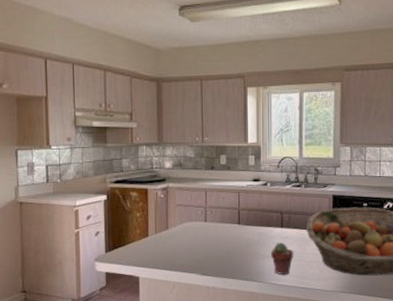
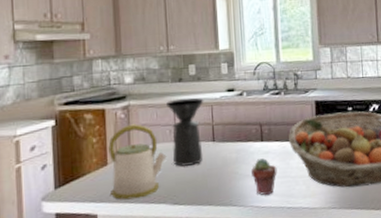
kettle: none [150,203,198,267] -> present [108,124,167,200]
coffee maker: none [200,184,232,244] -> present [166,98,204,167]

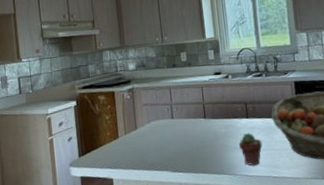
kettle: present [108,124,167,200] -> none [118,103,166,167]
coffee maker: present [166,98,204,167] -> none [163,81,197,140]

